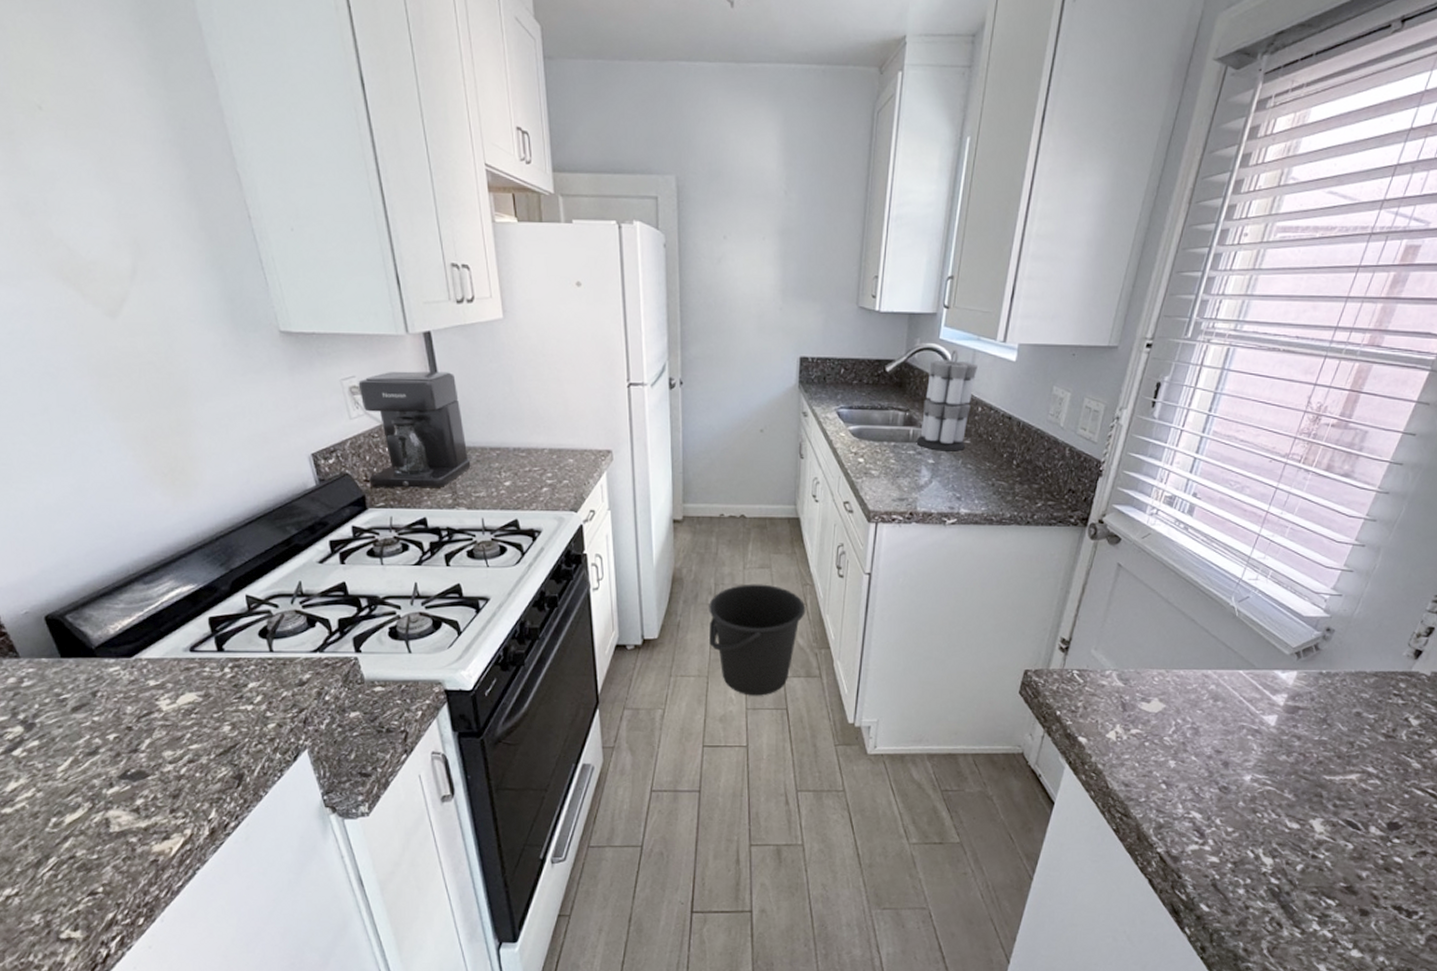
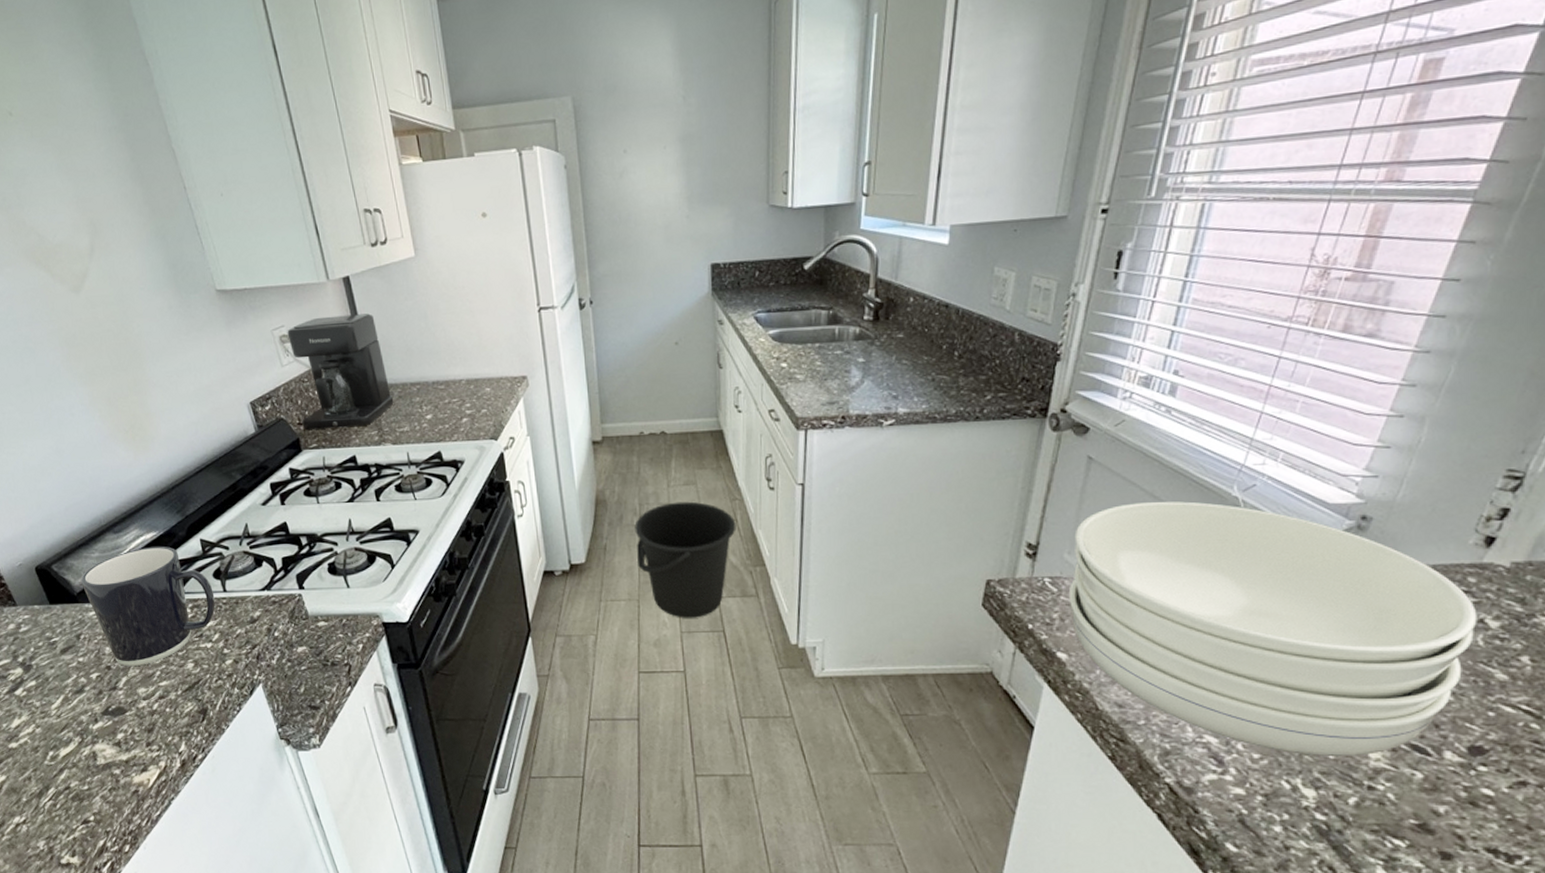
mug: none [100,601,259,727] -> present [80,546,215,666]
spice rack: present [916,349,978,452] -> none [843,238,906,348]
bowl: none [1092,606,1404,830] -> present [1068,501,1477,756]

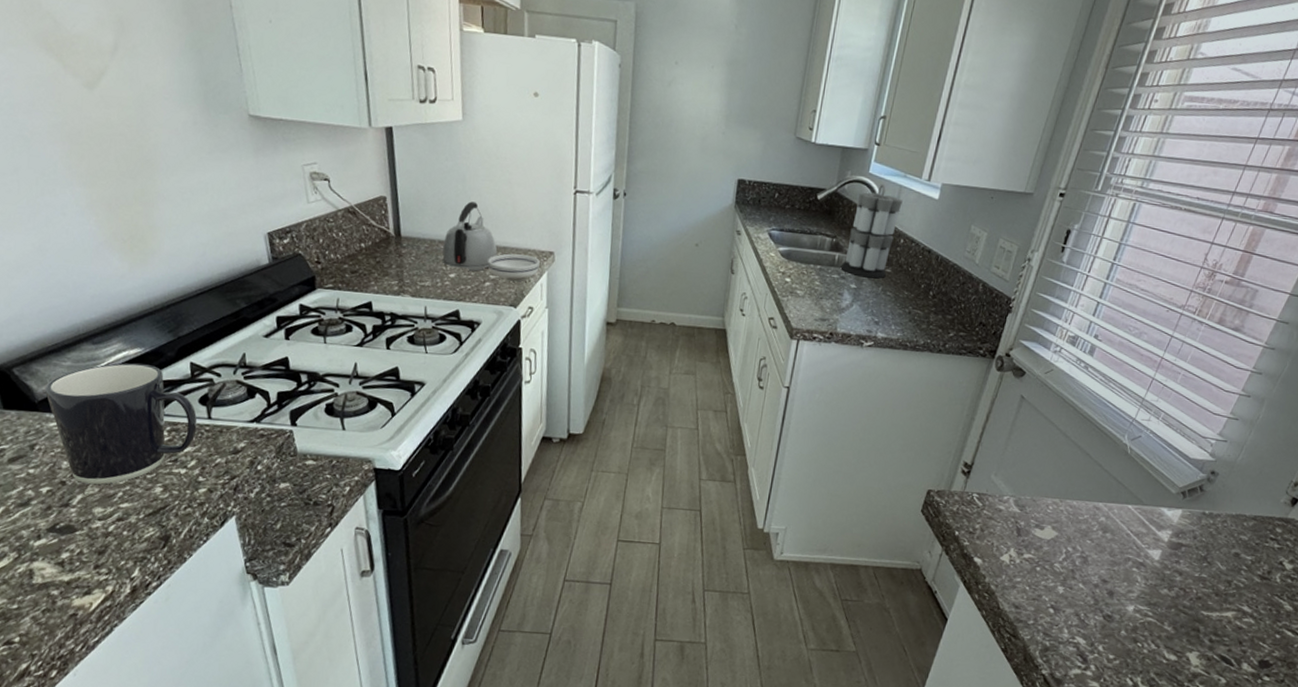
coffee maker: present [287,313,394,430] -> none [319,161,419,274]
kettle: none [415,337,470,409] -> present [442,201,498,272]
bowl: none [461,383,514,414] -> present [487,253,540,282]
bucket: present [634,501,736,618] -> none [632,388,726,496]
spice rack: none [843,238,906,348] -> present [840,184,903,279]
bowl: present [1068,501,1477,756] -> none [989,439,1279,663]

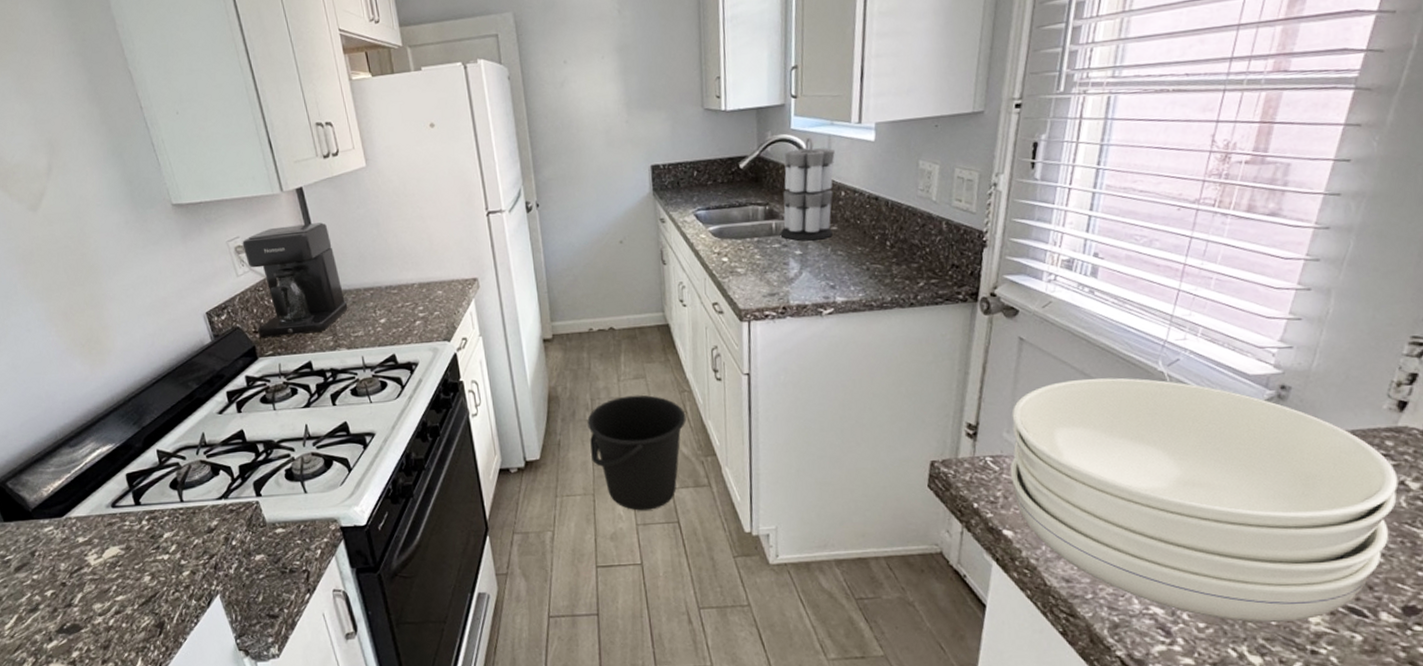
mug: present [44,363,198,485] -> none [35,459,172,582]
coffee maker: none [319,161,419,274] -> present [242,222,348,337]
kettle: present [442,201,498,272] -> none [368,243,423,313]
bowl: present [487,253,540,282] -> none [414,286,466,316]
bucket: none [632,388,726,496] -> present [587,394,687,511]
bowl: none [989,439,1279,663] -> present [1009,377,1399,623]

